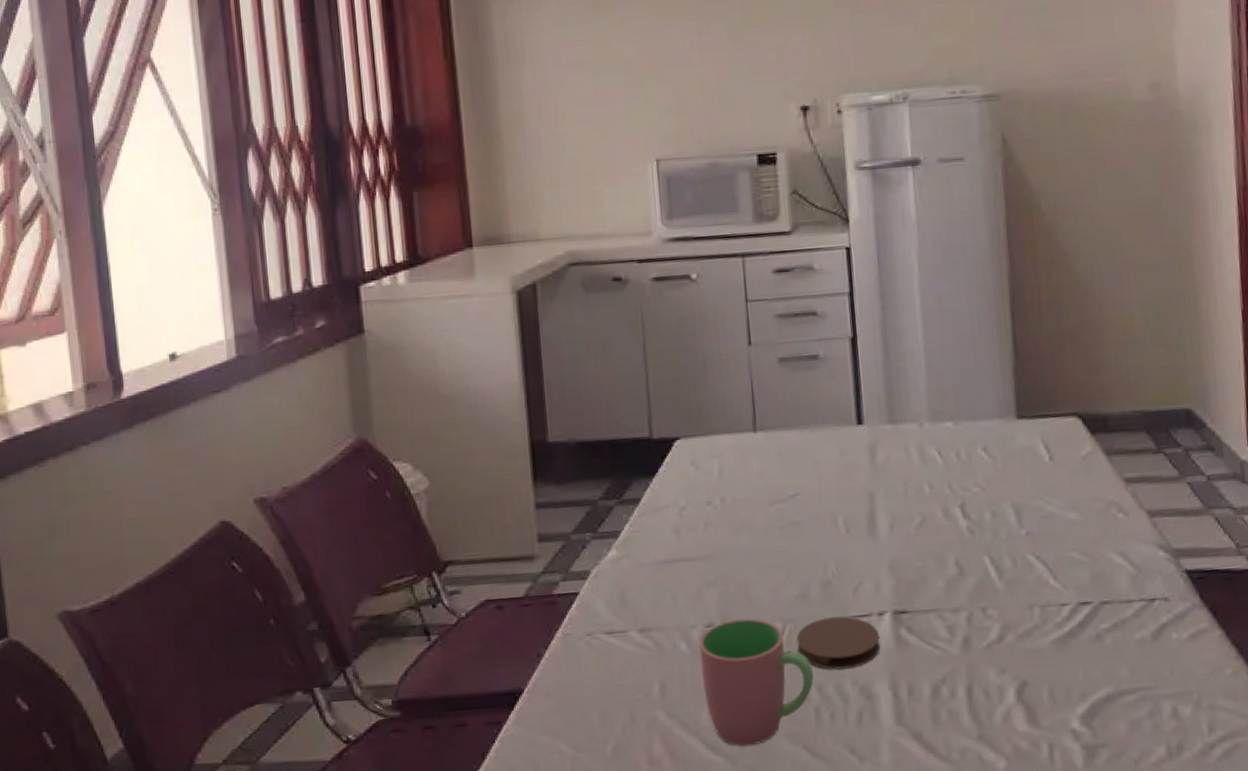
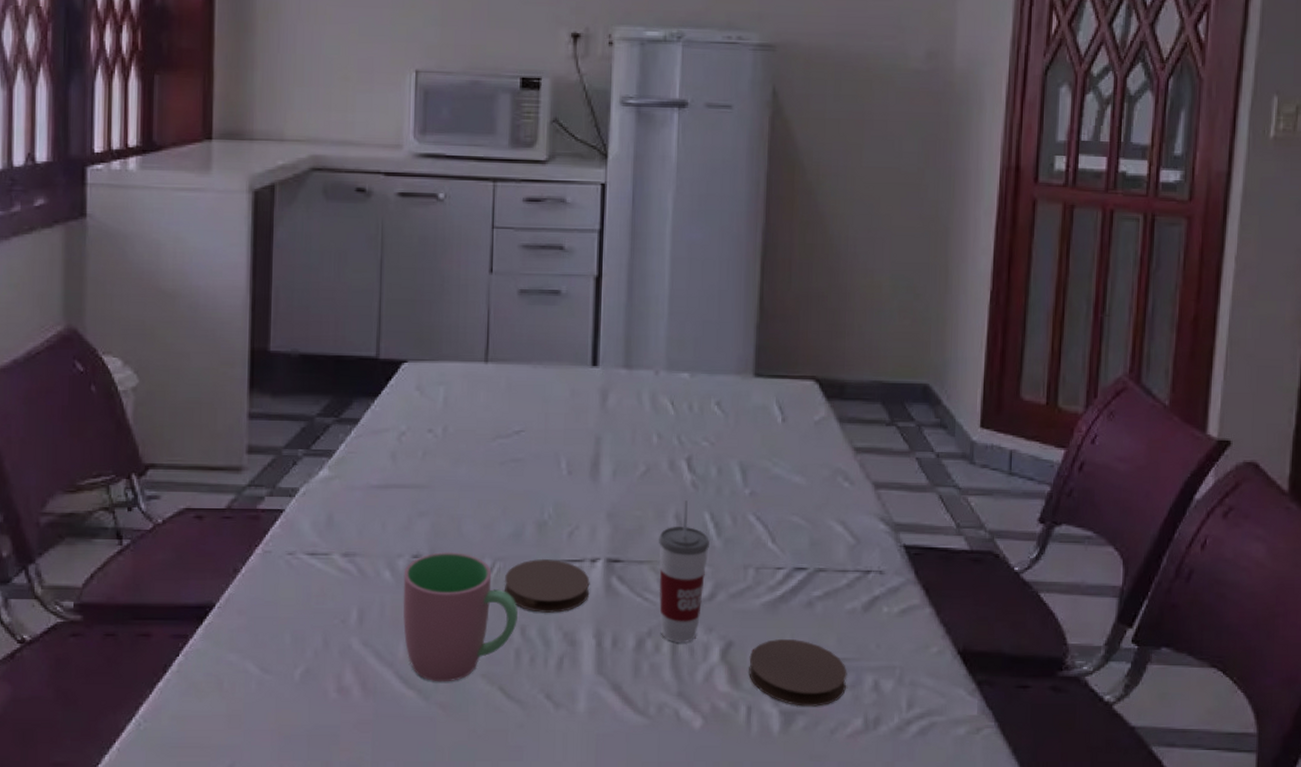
cup: none [942,546,993,687] -> present [658,500,709,642]
coaster: none [1045,673,1145,740] -> present [749,639,847,707]

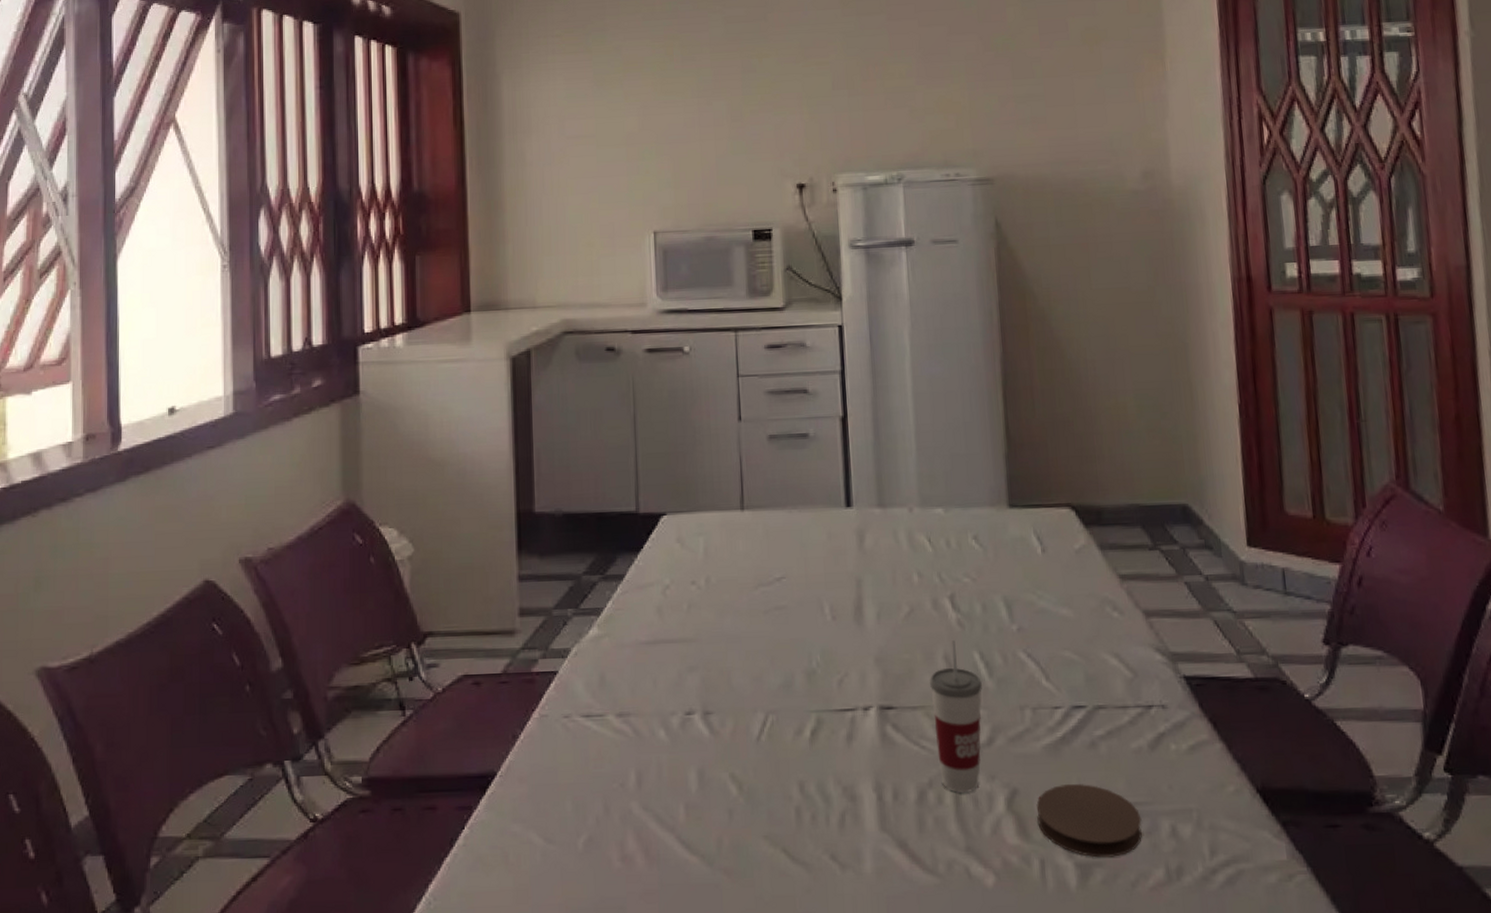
cup: present [403,551,518,682] -> none [678,706,795,846]
coaster: present [504,558,590,613] -> none [778,709,866,767]

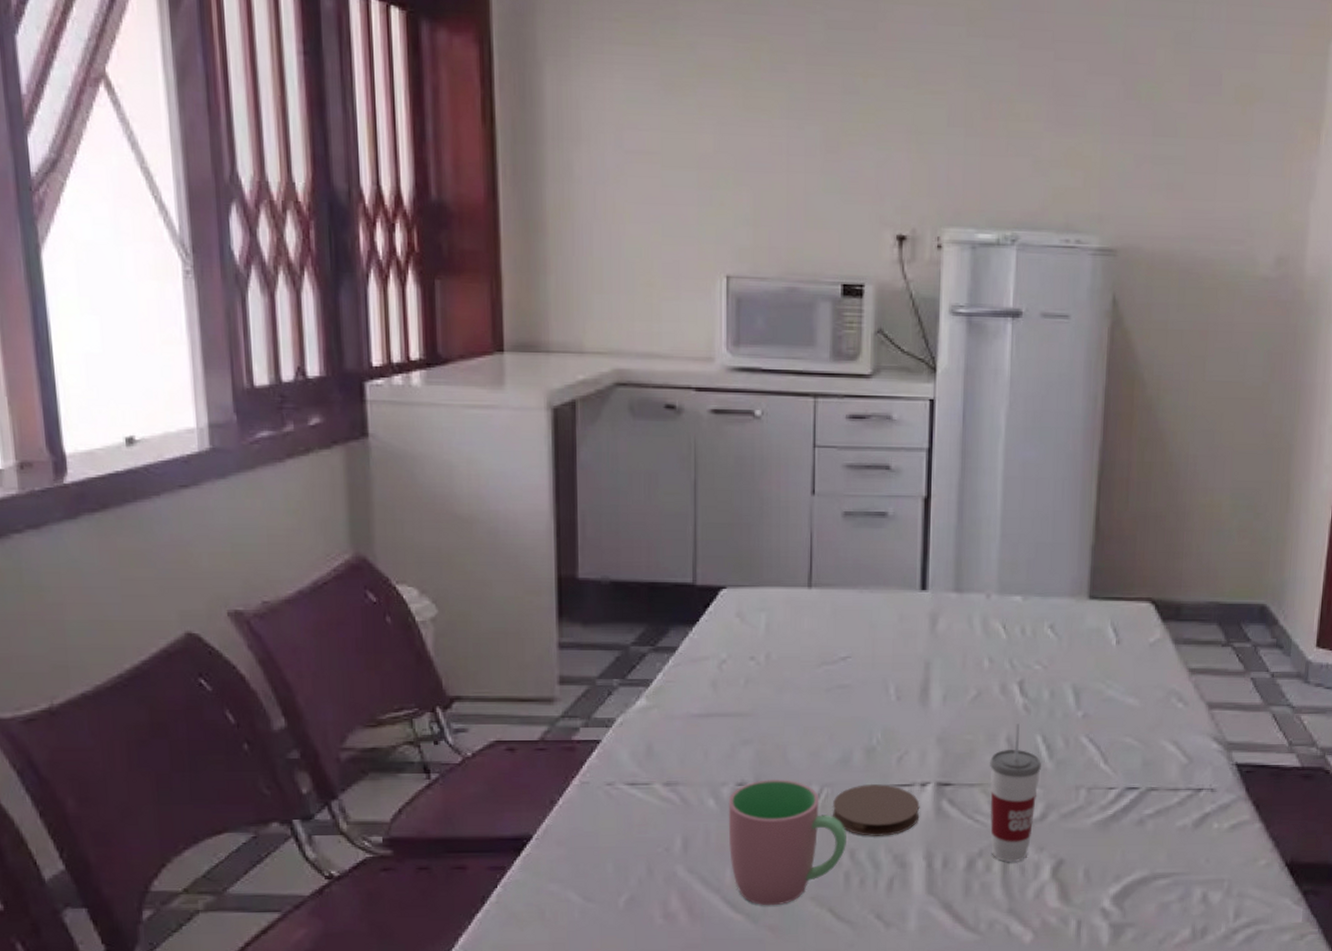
cup: none [678,706,795,846] -> present [728,778,846,906]
coaster: none [778,709,866,767] -> present [832,783,920,836]
coaster: present [1036,784,1142,858] -> none [1079,856,1177,919]

